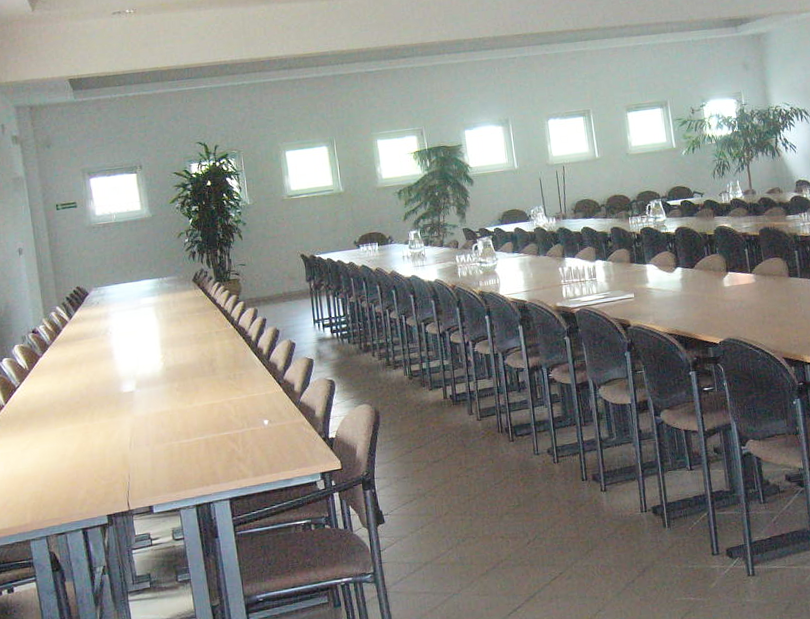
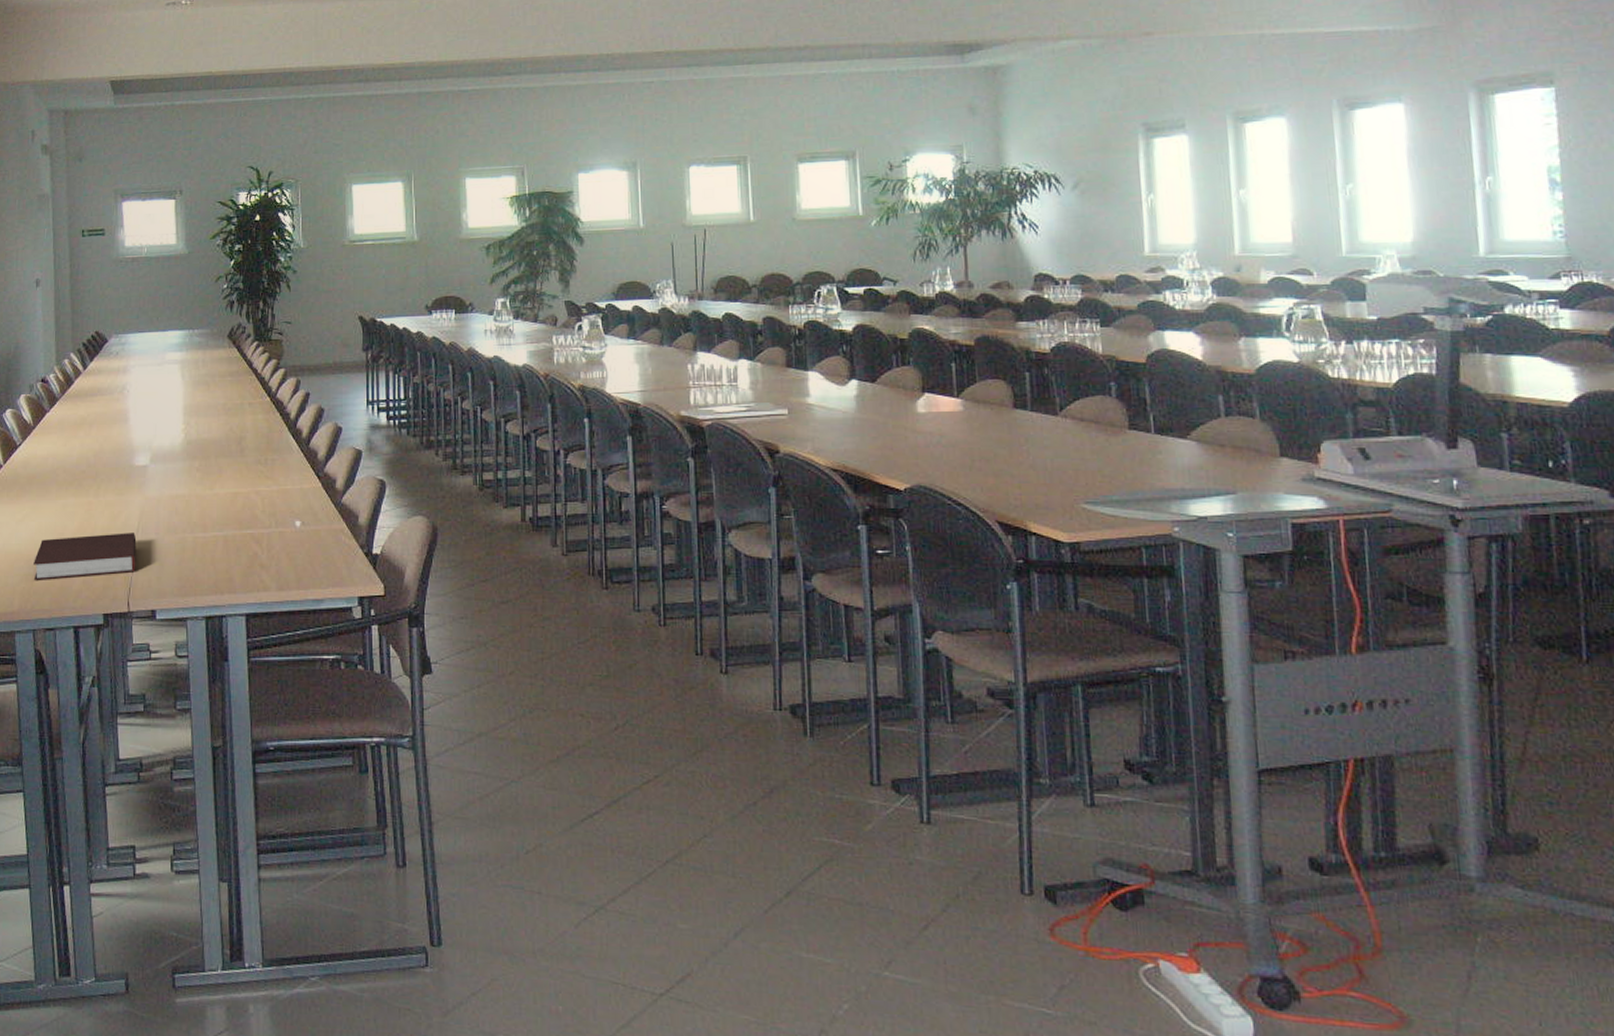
notebook: none [41,446,132,496] -> present [34,533,137,580]

